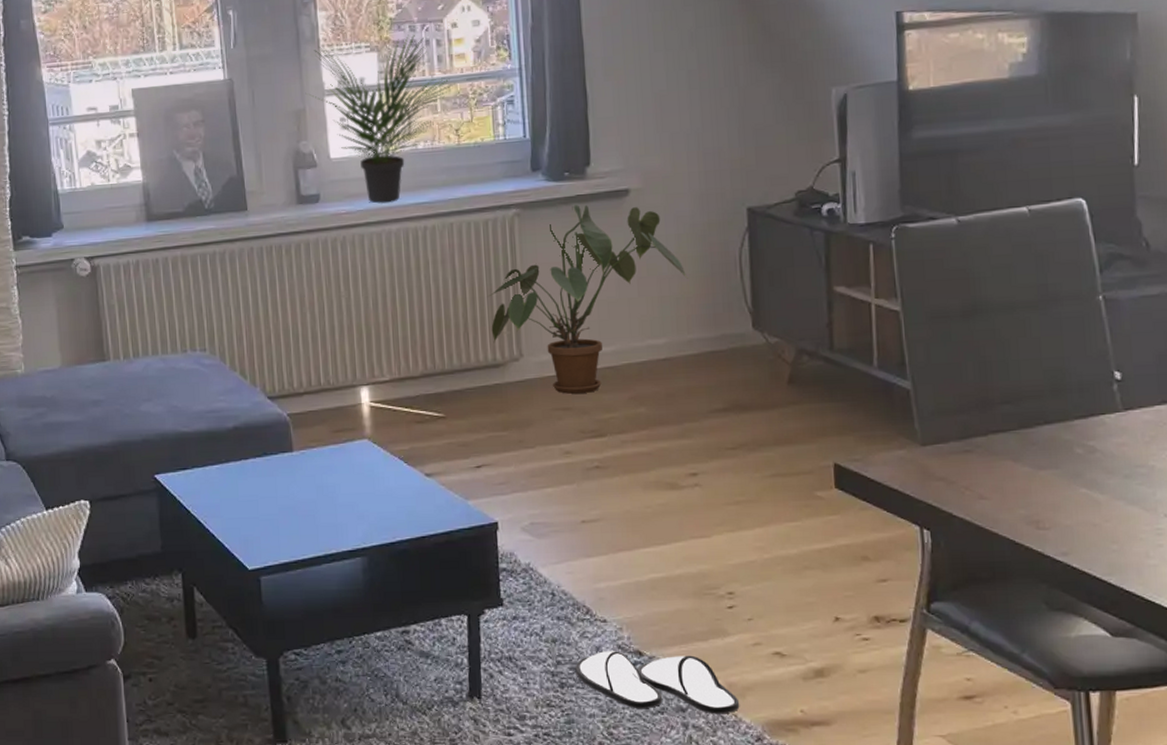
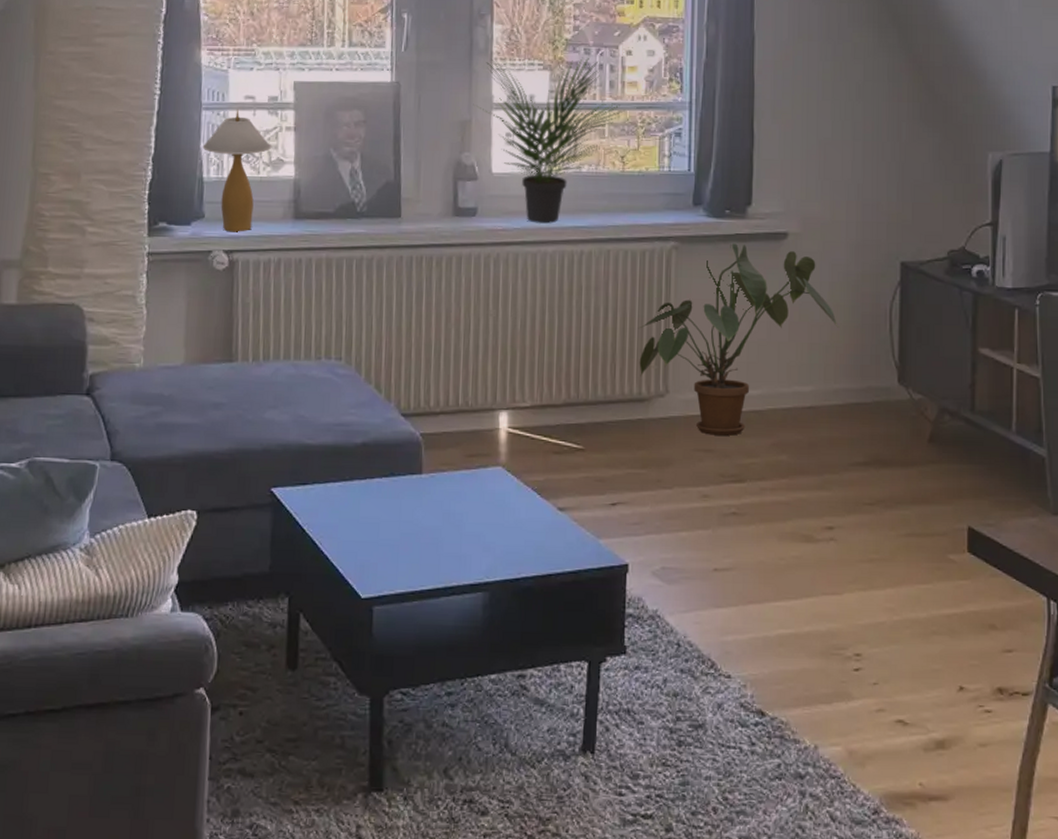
table lamp: none [53,121,119,240] -> present [202,109,272,232]
slippers: present [575,651,740,714] -> none [695,709,859,783]

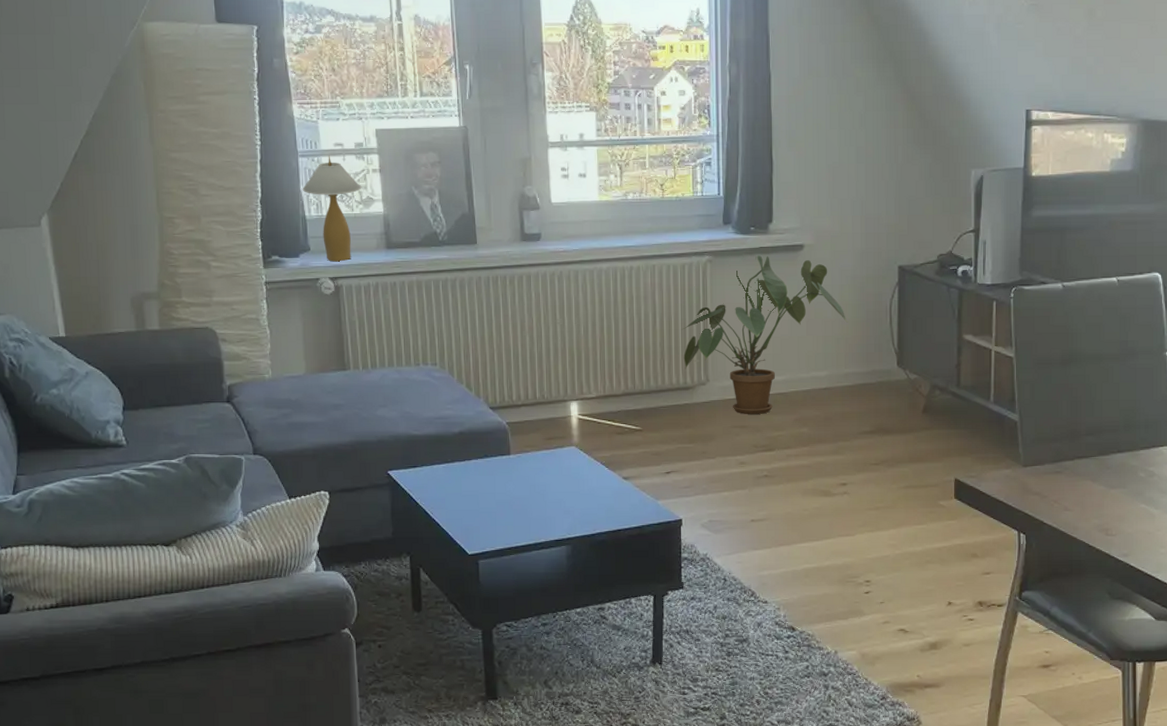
potted plant: present [473,56,625,225] -> none [531,97,662,246]

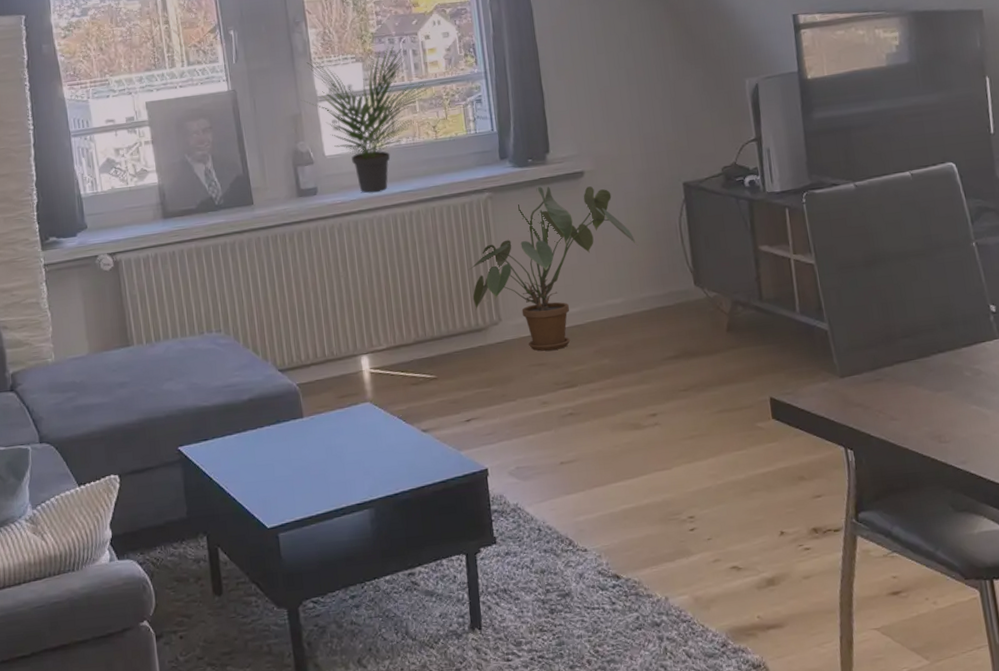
table lamp: present [302,155,362,262] -> none [76,132,136,238]
potted plant: none [531,97,662,246] -> present [300,45,431,194]

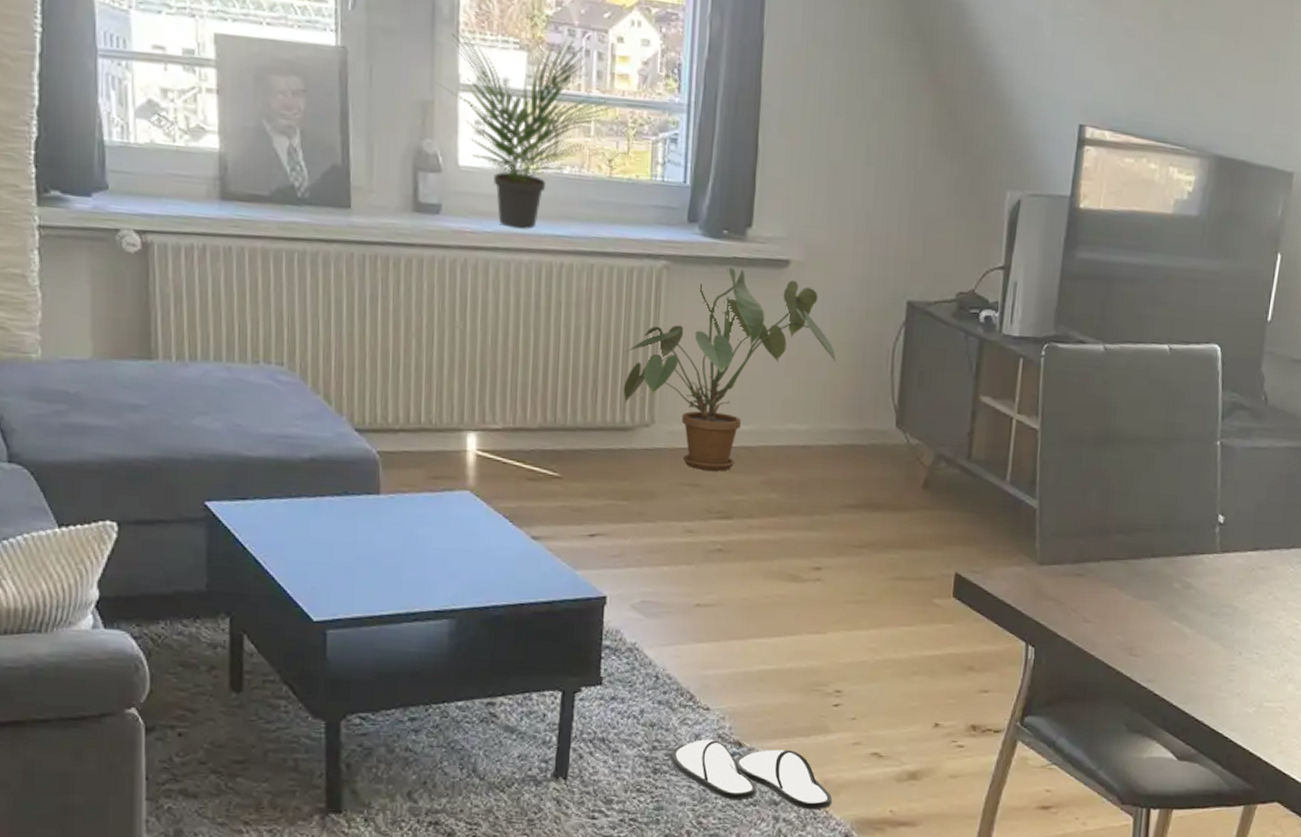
slippers: none [562,575,706,627] -> present [671,739,833,810]

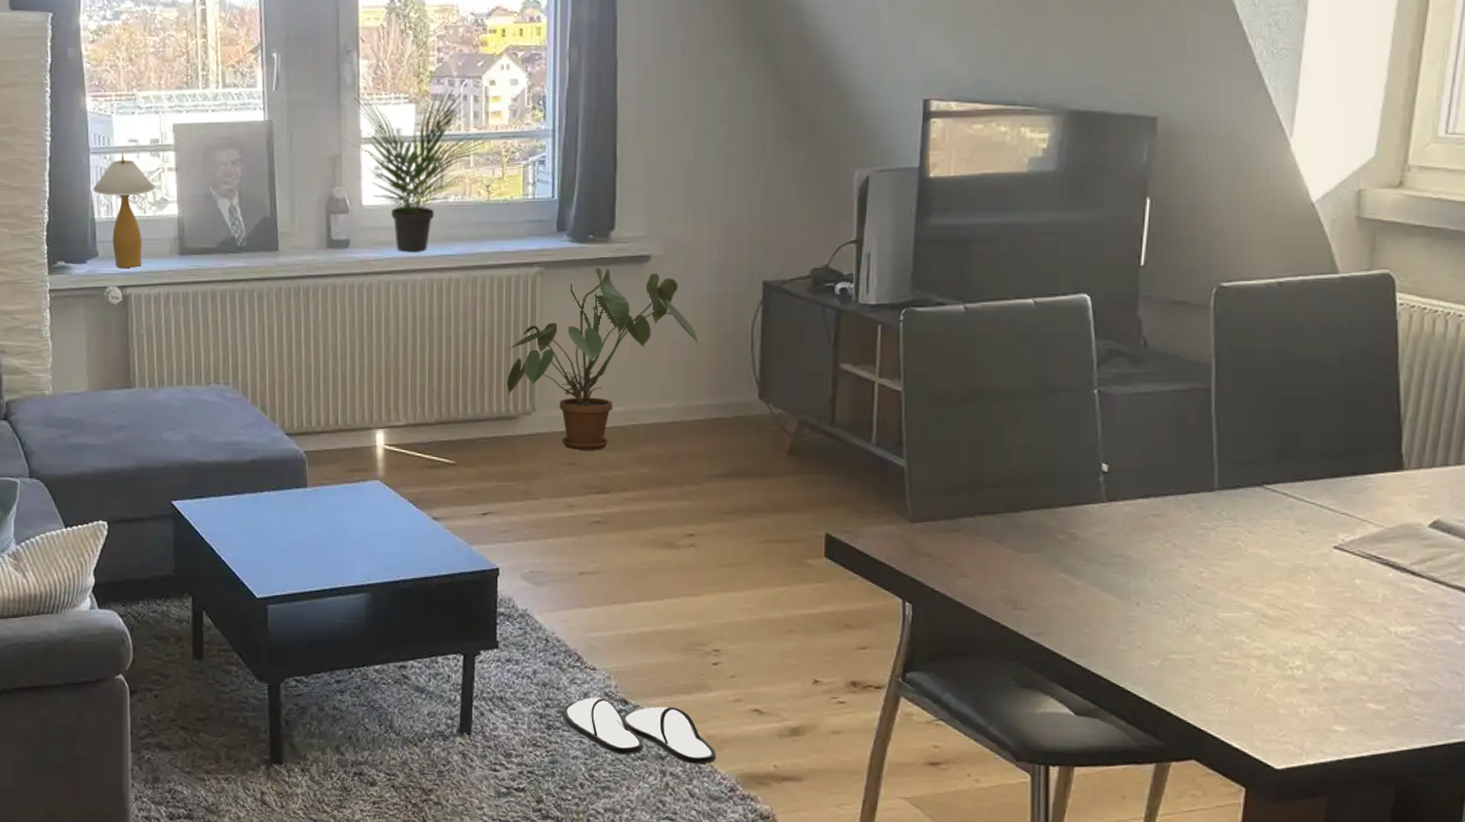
table lamp: none [101,60,190,211] -> present [92,152,156,269]

